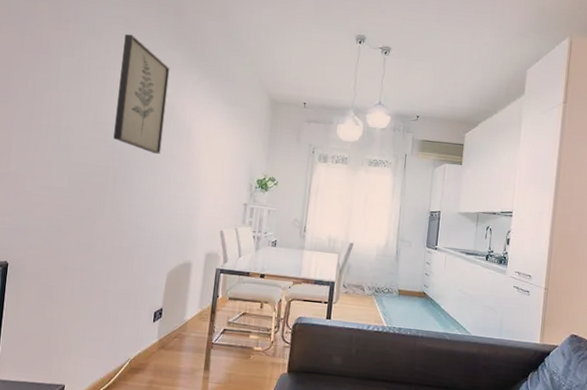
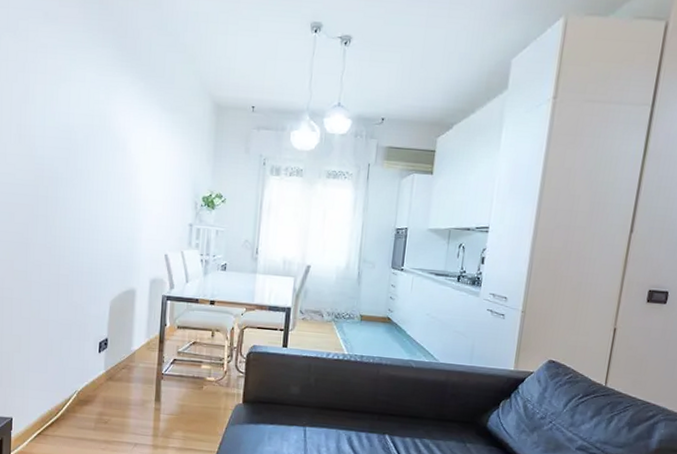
wall art: present [113,33,170,154] -> none [41,29,98,170]

